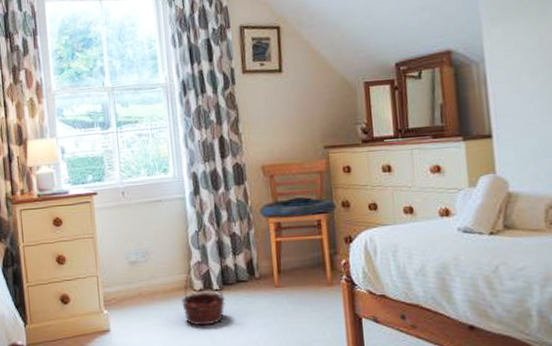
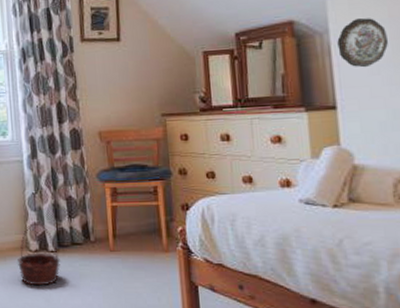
decorative plate: none [492,47,540,97] -> present [337,18,388,68]

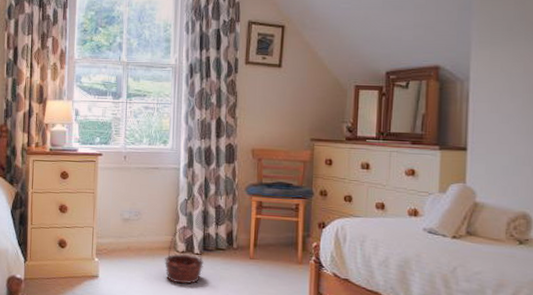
decorative plate: present [337,18,388,68] -> none [475,71,520,116]

